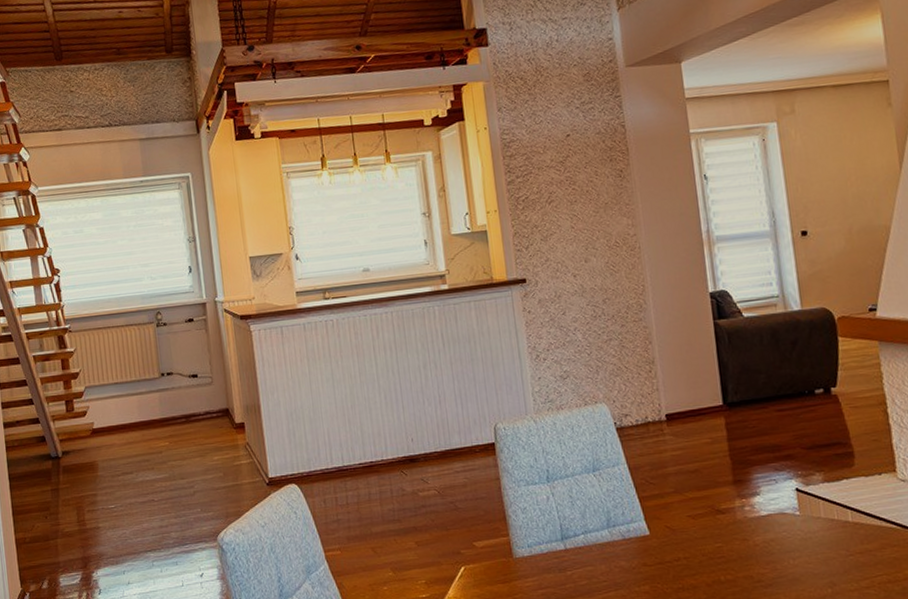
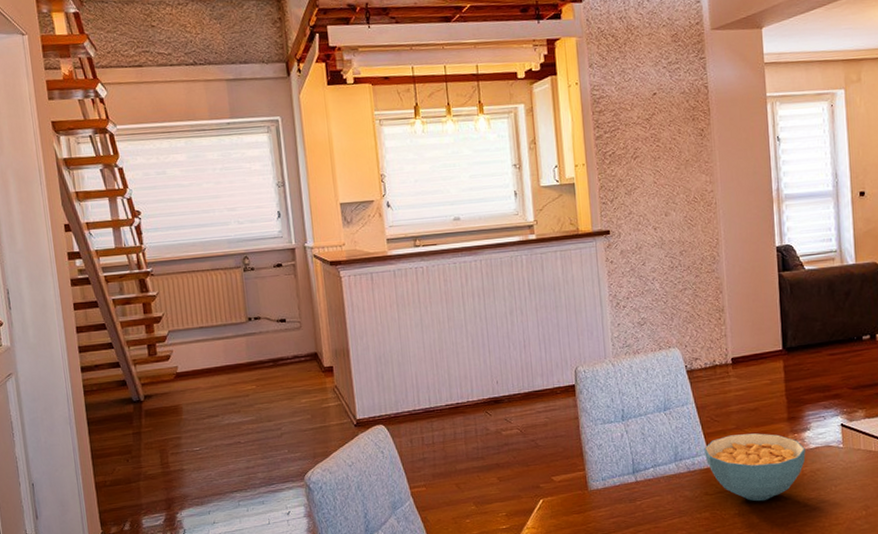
cereal bowl: none [640,497,757,574] -> present [704,433,806,501]

